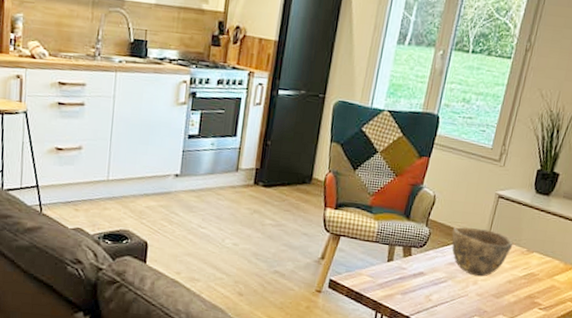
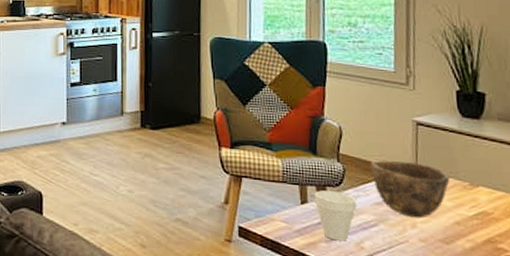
cup: none [398,250,434,294] -> present [314,190,357,241]

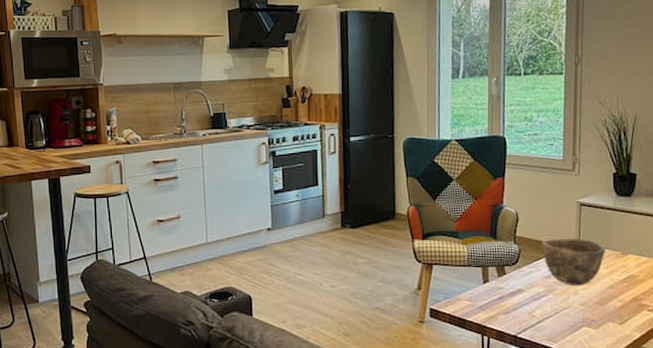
cup: present [314,190,357,241] -> none [494,270,530,312]

